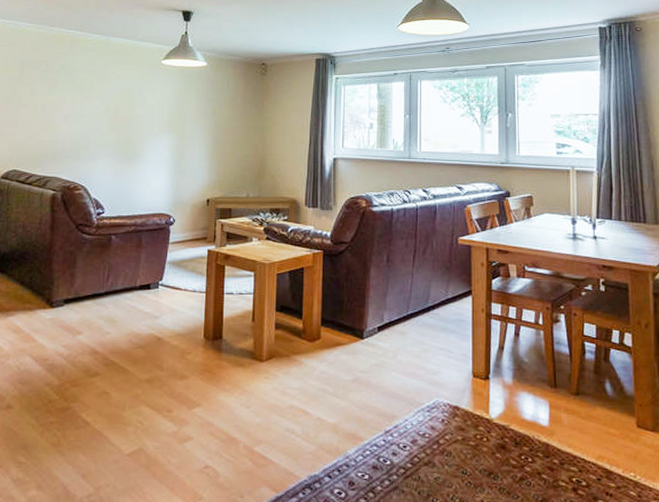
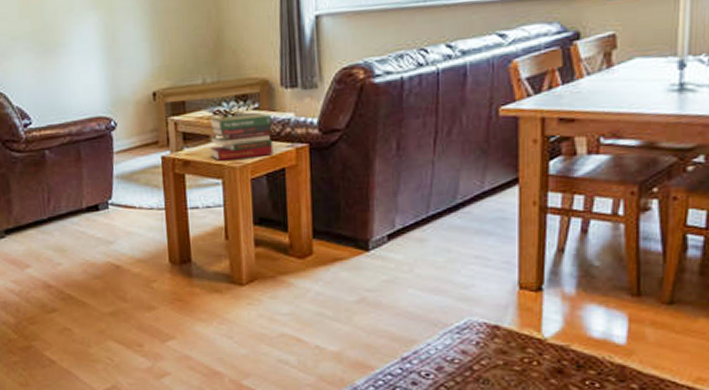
books: none [246,223,297,258] -> present [209,113,274,161]

